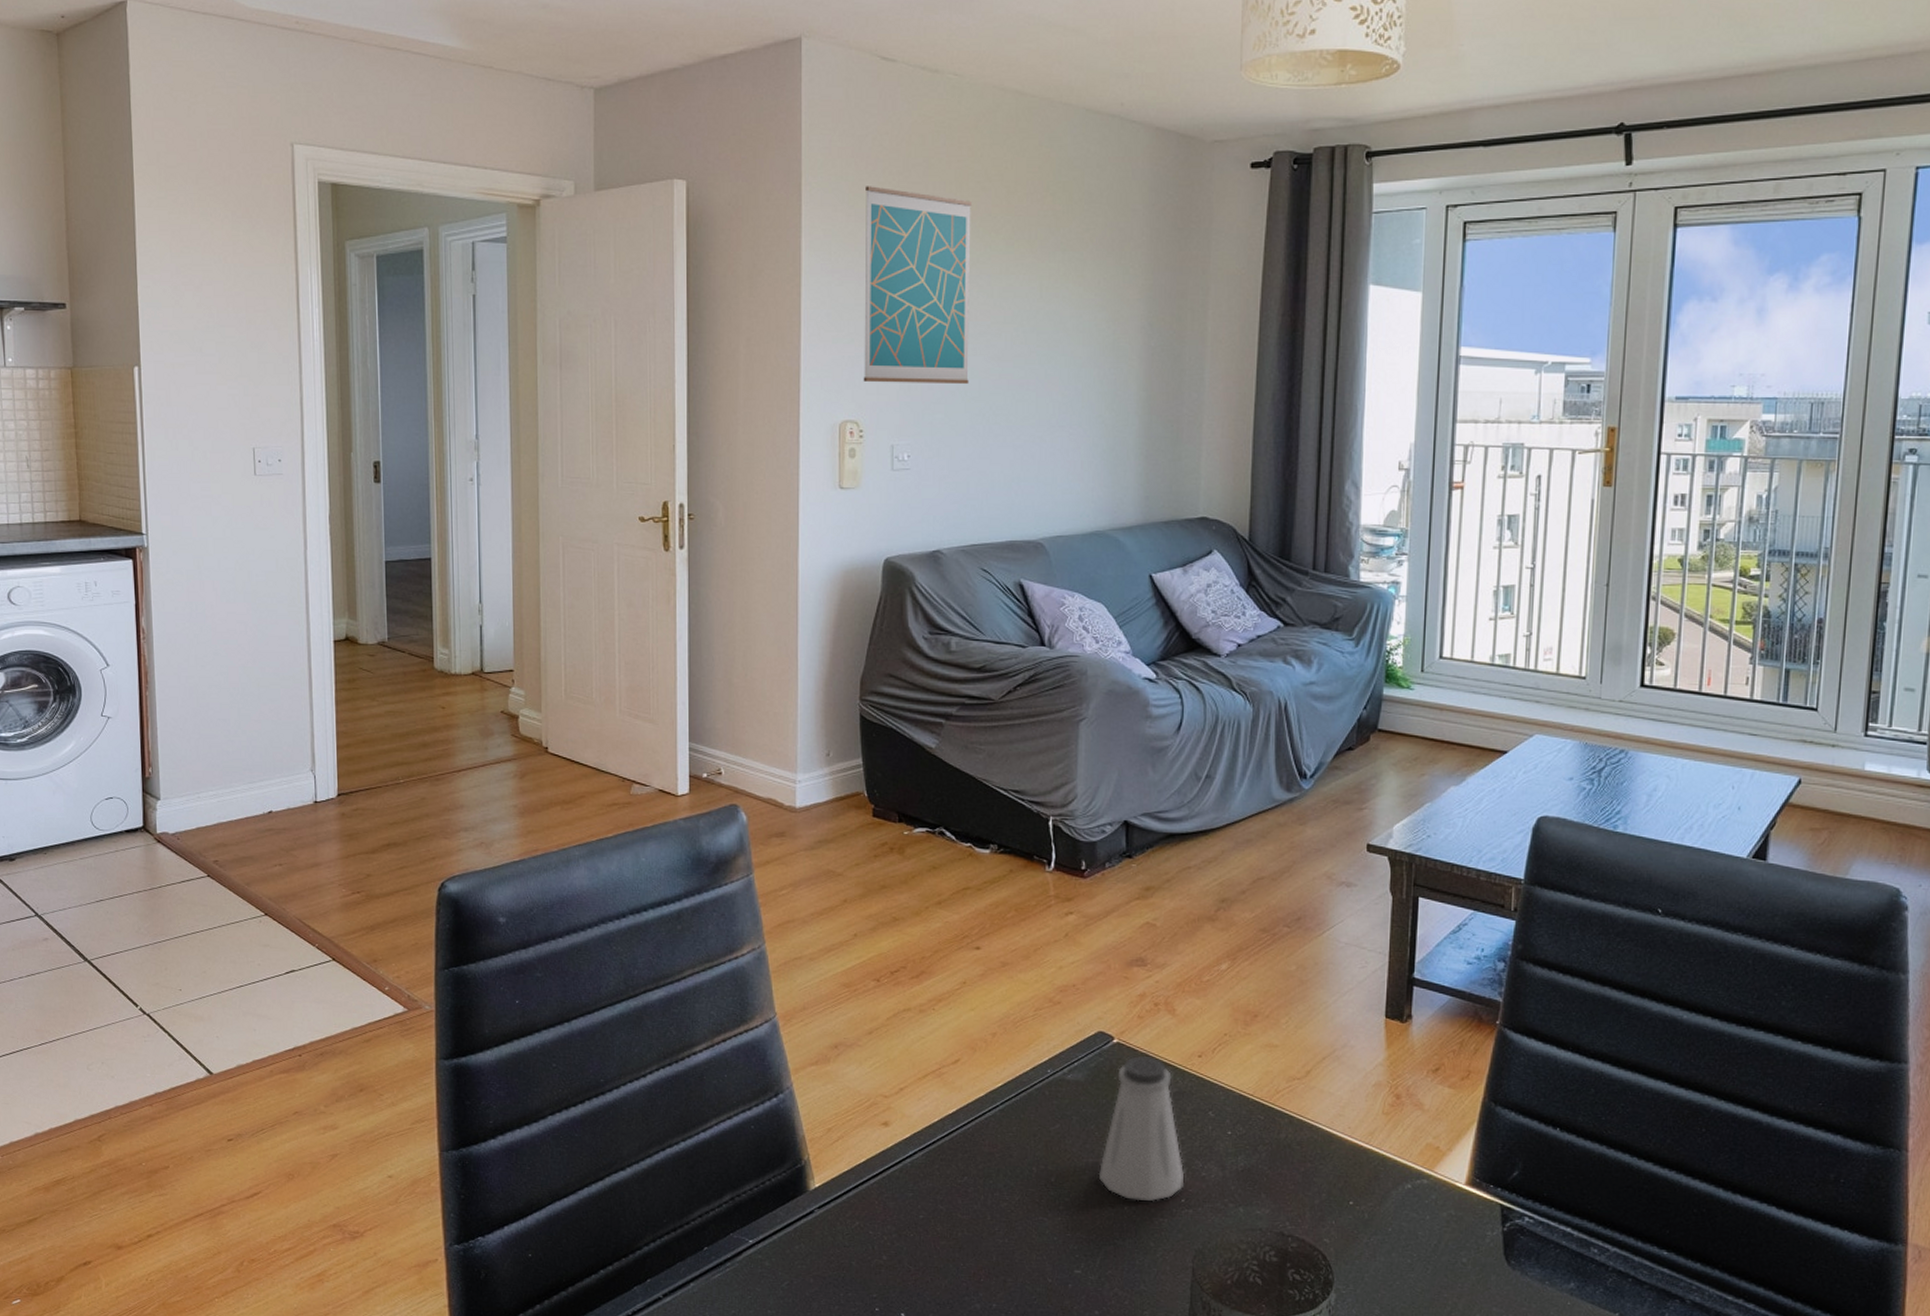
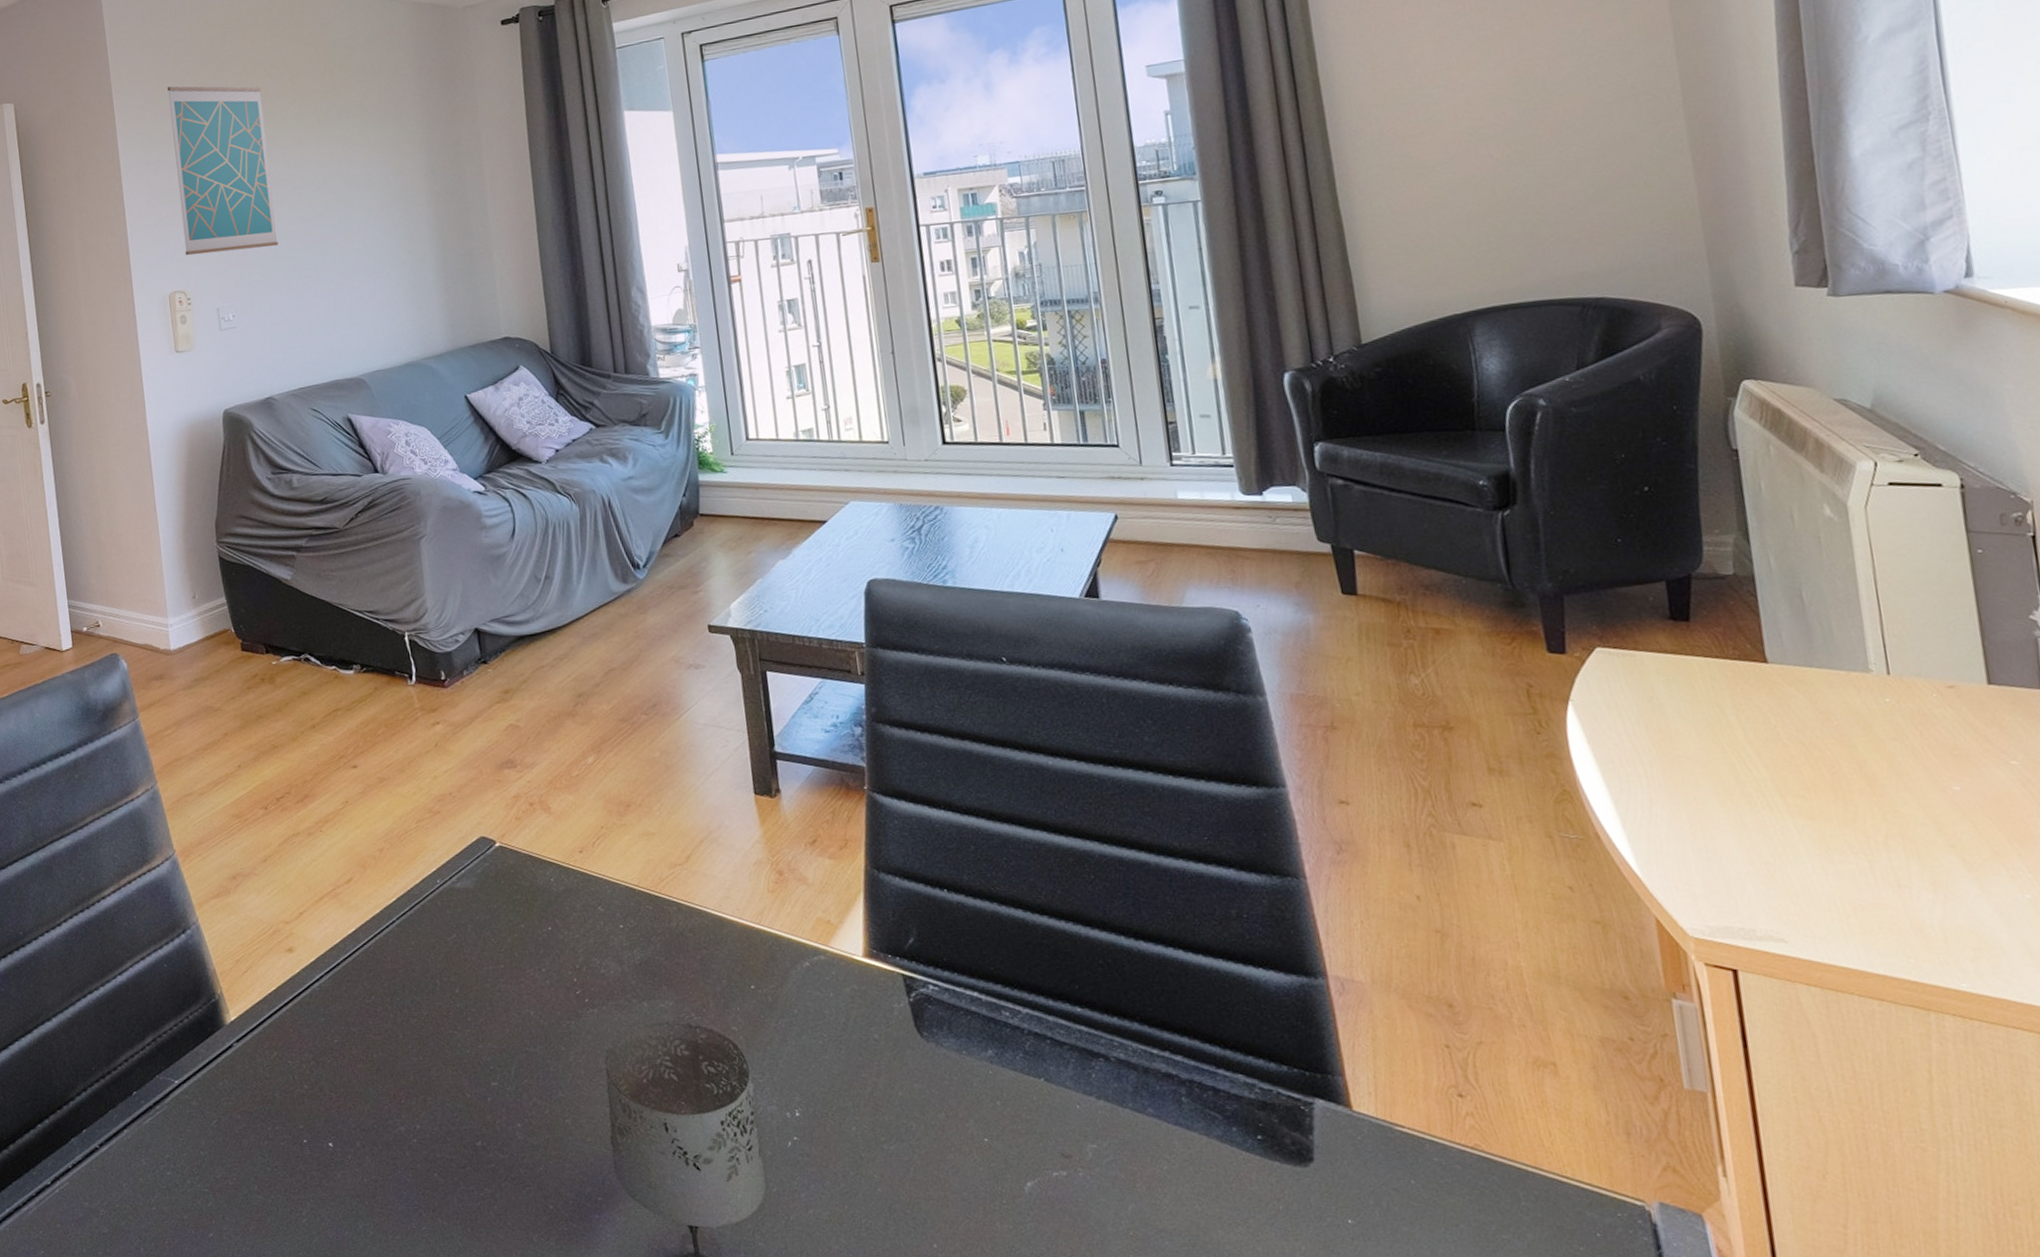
saltshaker: present [1098,1055,1185,1202] -> none [500,856,585,1005]

